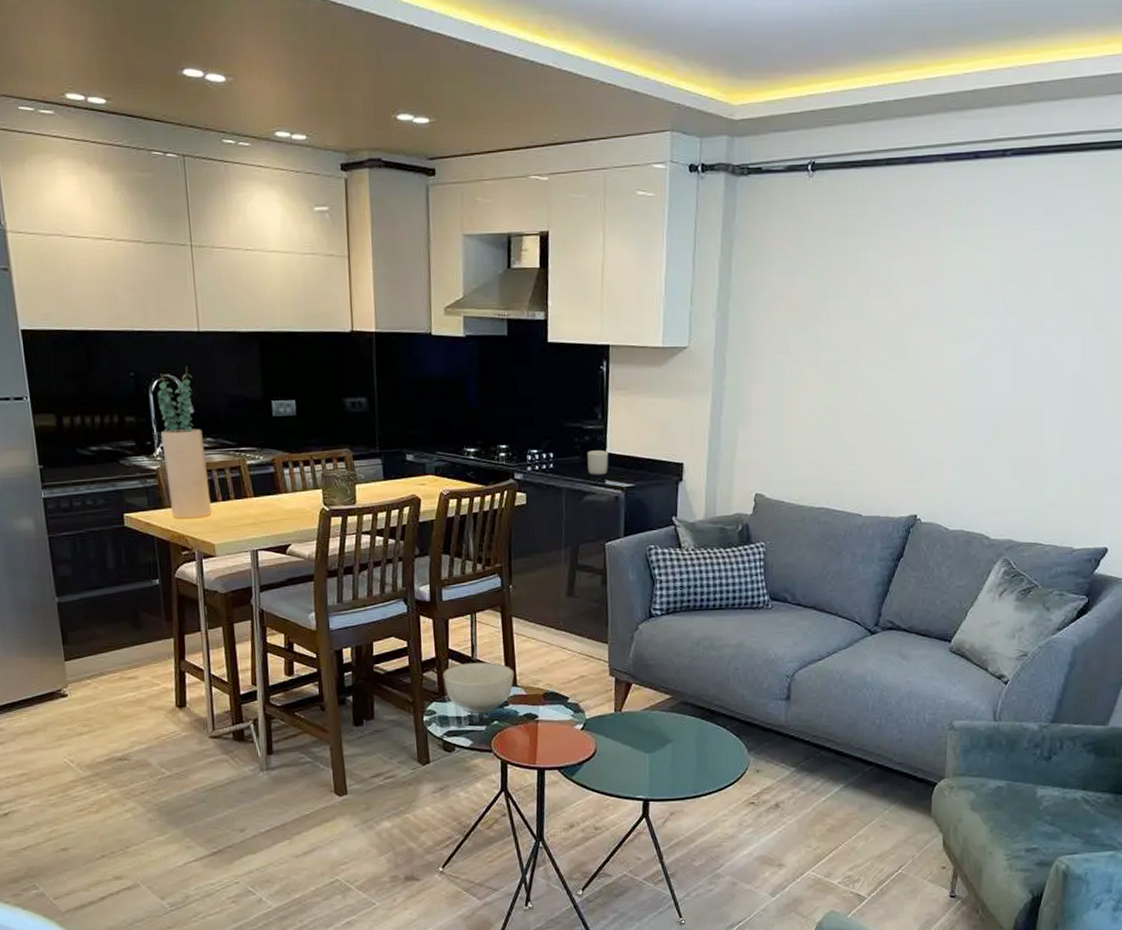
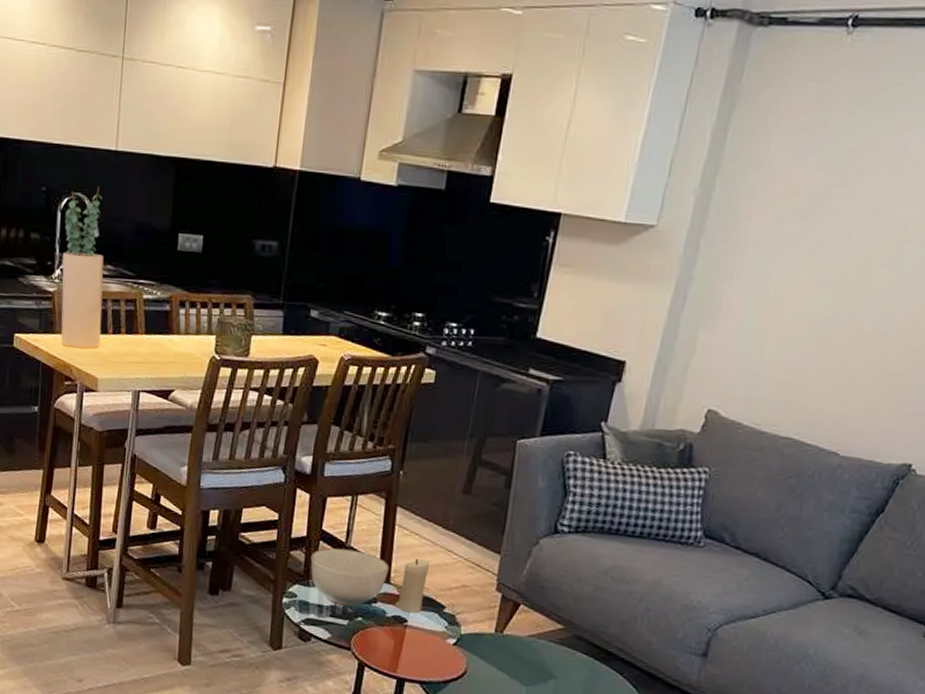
candle: none [525,660,550,709] -> present [395,559,430,614]
mug: present [587,450,609,475] -> none [511,332,539,362]

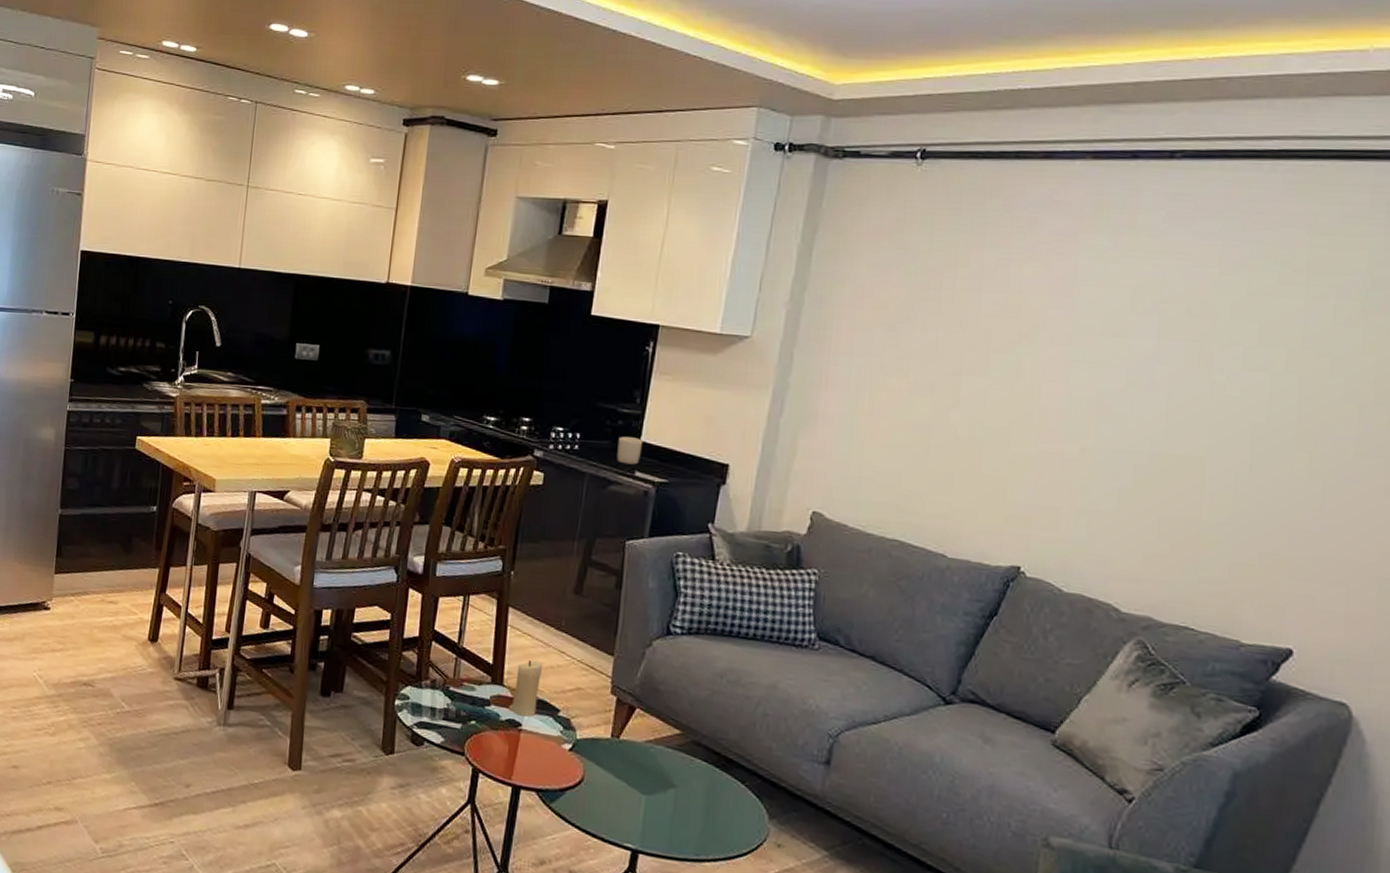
vase: present [60,187,104,350] -> none [181,300,226,452]
bowl: present [310,548,390,607] -> none [423,648,503,710]
mug: none [511,332,539,362] -> present [616,436,643,465]

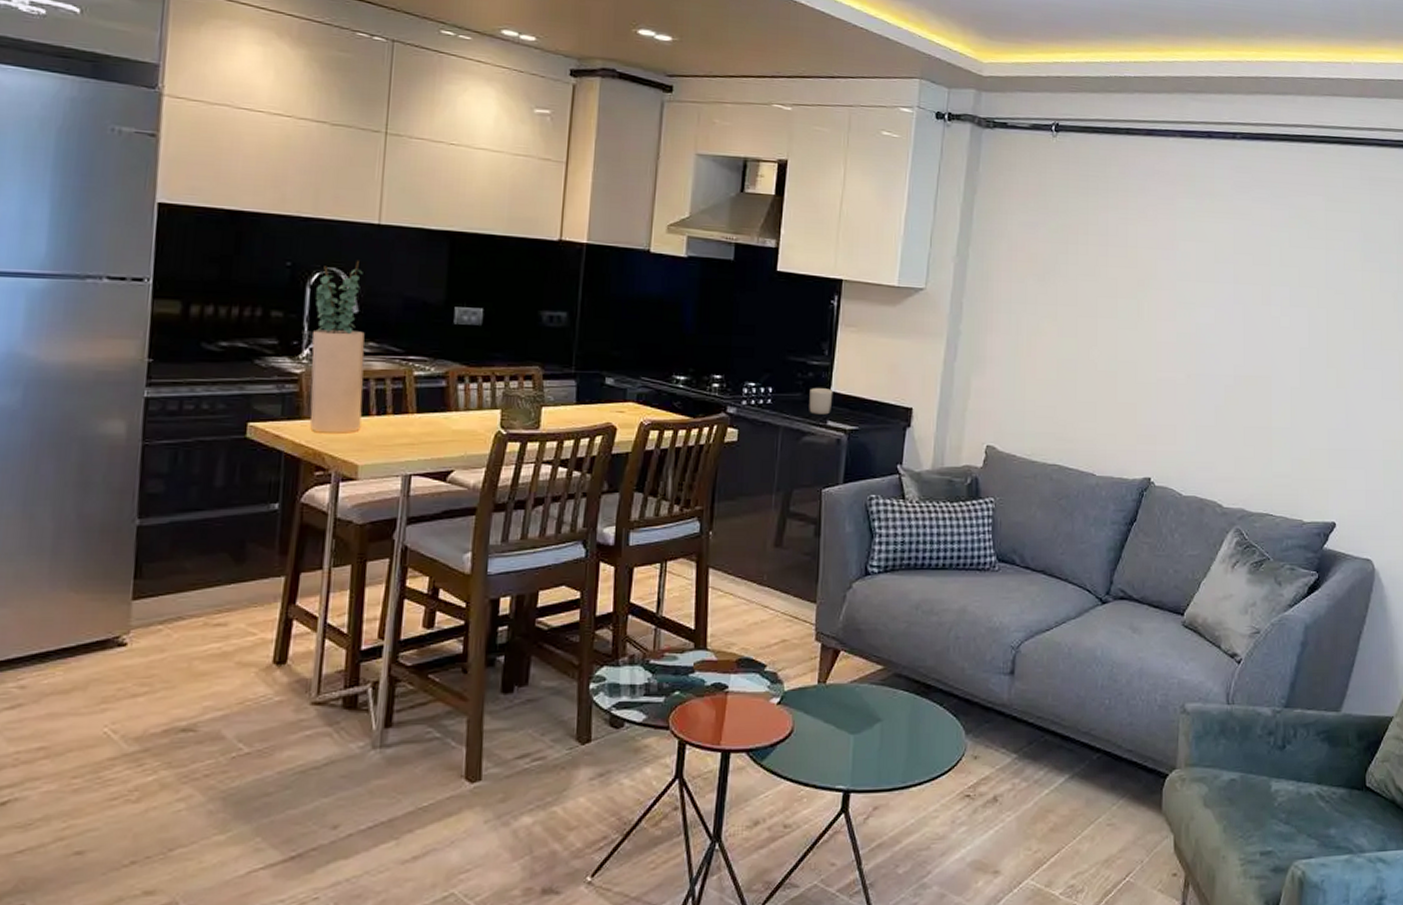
vase: none [181,300,226,452] -> present [309,261,365,435]
candle: present [509,660,543,717] -> none [714,620,747,678]

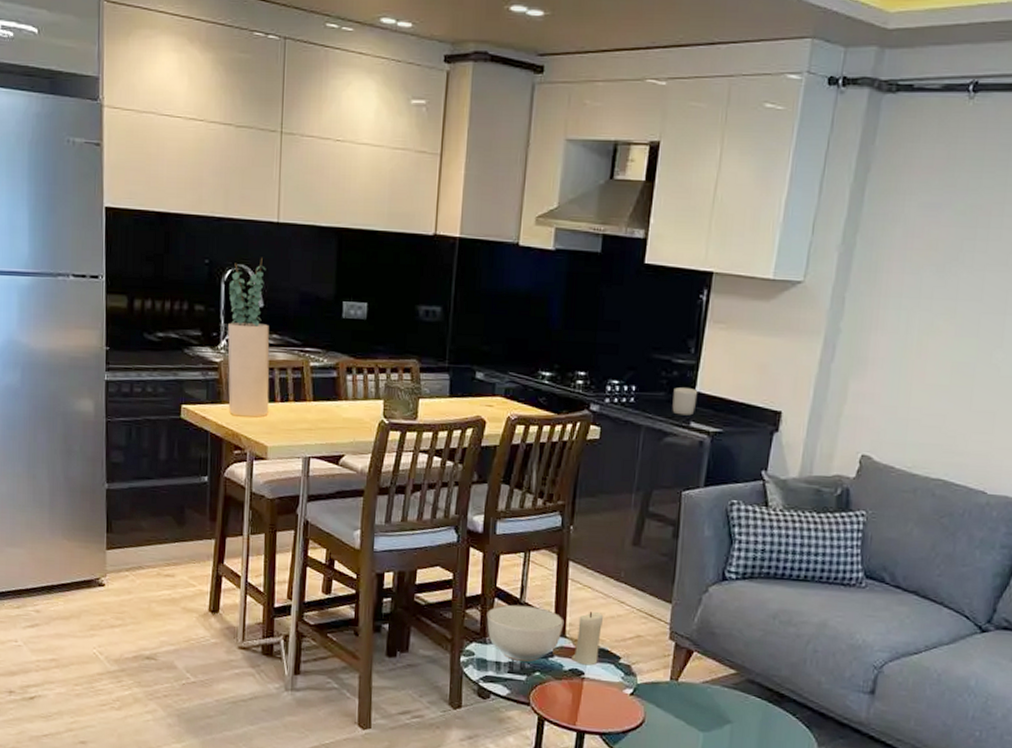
bowl: none [619,619,706,681] -> present [486,604,565,662]
candle: none [714,620,747,678] -> present [572,612,604,666]

